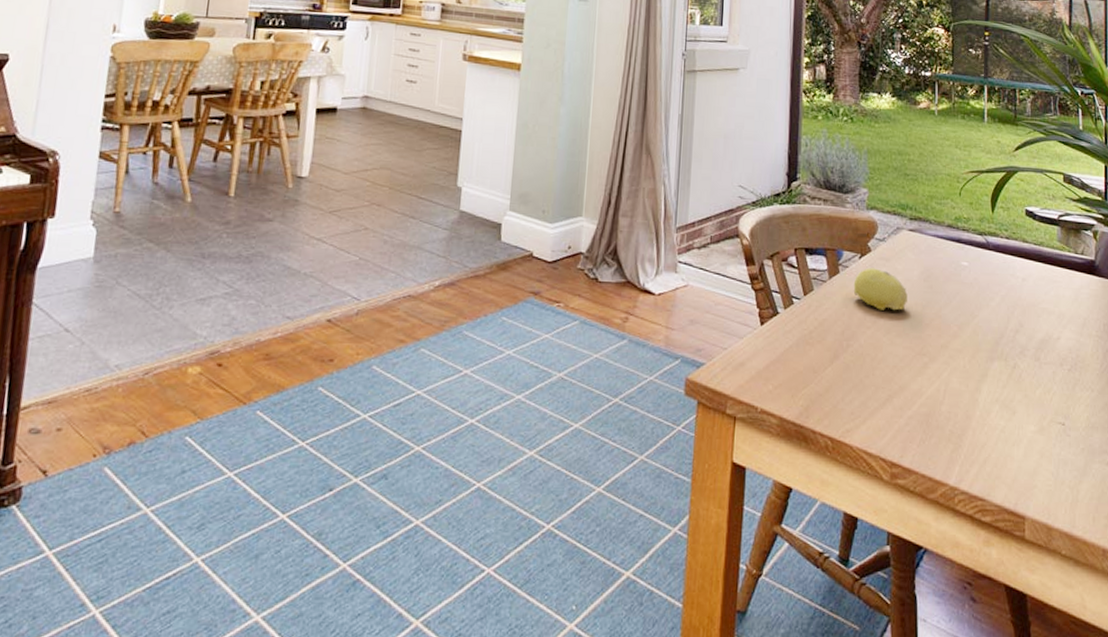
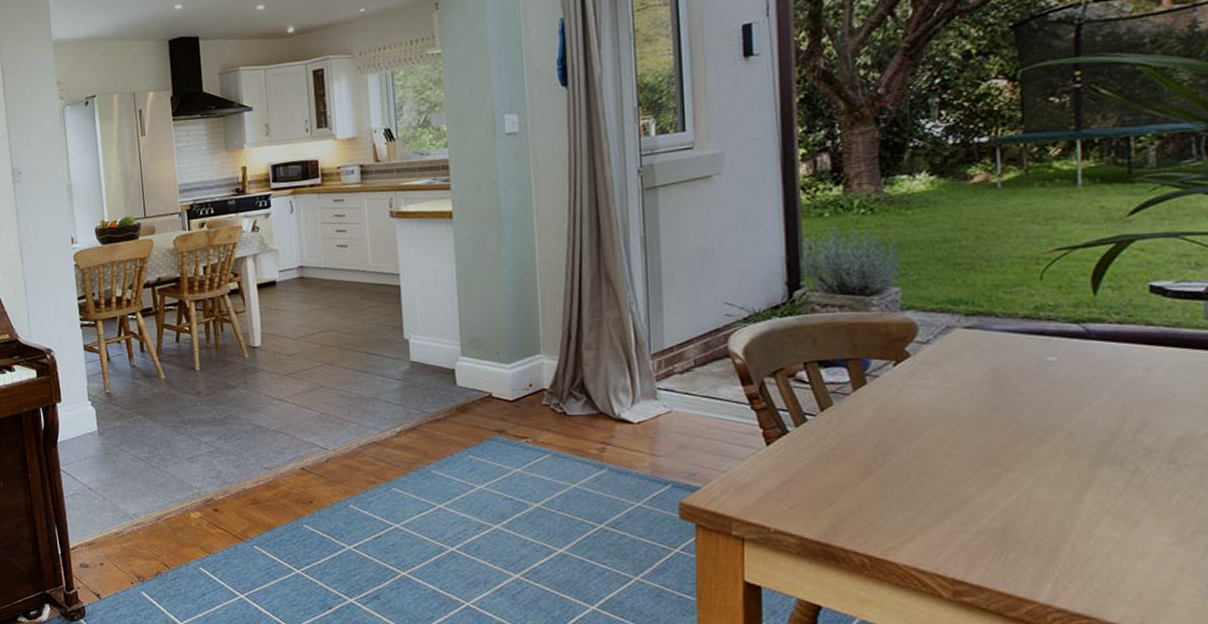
fruit: present [853,268,908,311] -> none [887,374,966,420]

